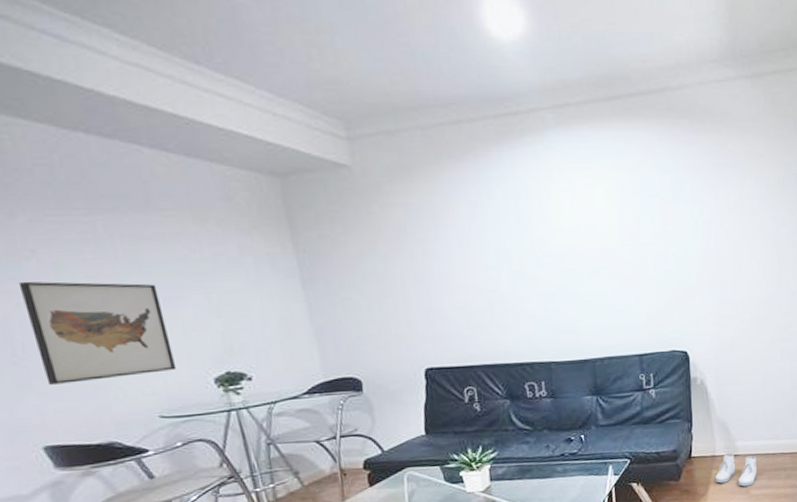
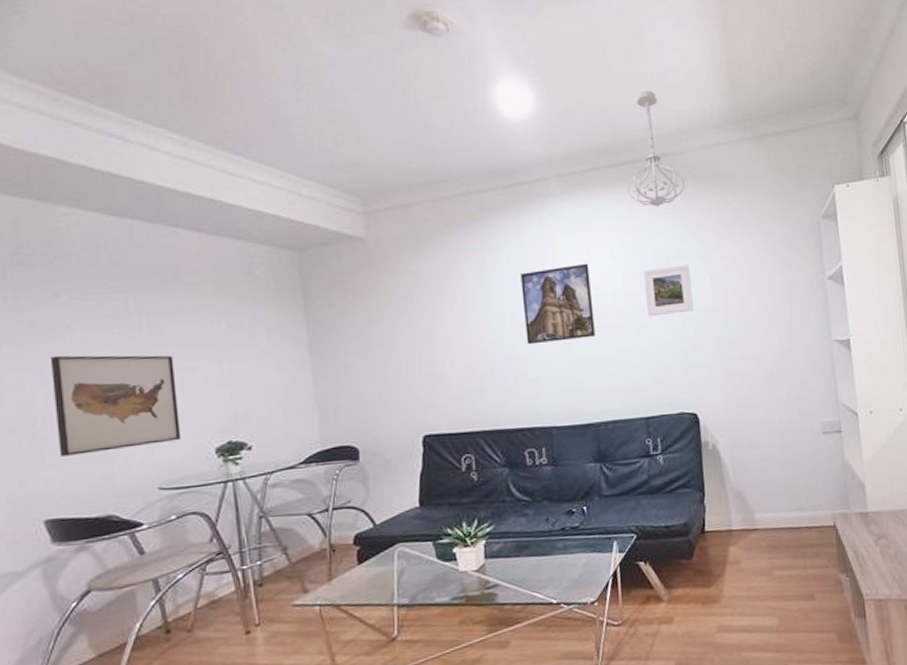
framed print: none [516,201,592,282] -> present [520,263,595,345]
ceiling light fixture: none [623,15,682,146] -> present [627,90,686,207]
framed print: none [638,207,686,258] -> present [643,265,693,317]
boots: present [715,453,757,487] -> none [732,526,780,567]

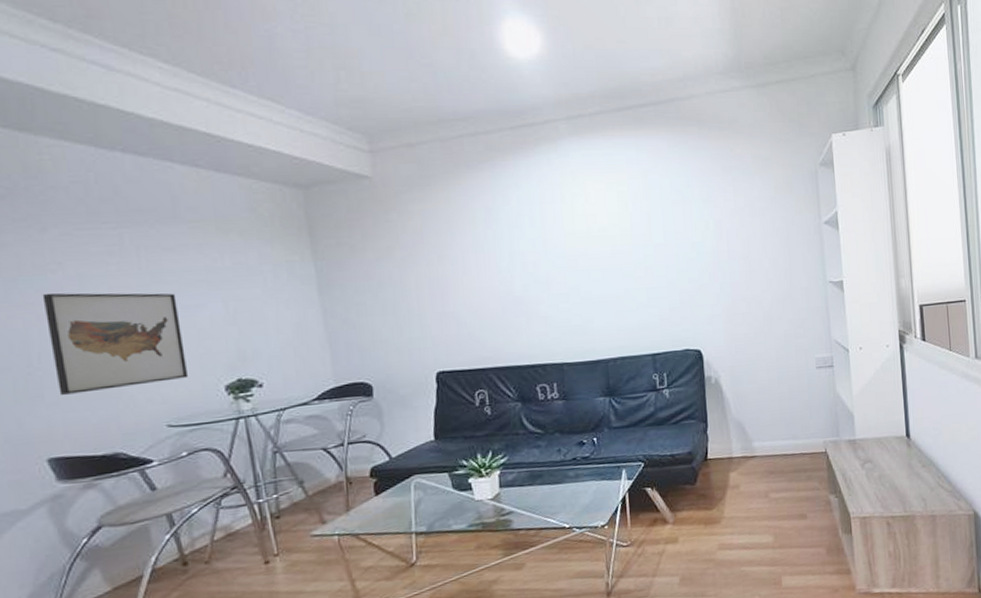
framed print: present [520,263,595,345] -> none [530,205,604,284]
ceiling light fixture: present [627,90,686,207] -> none [634,34,691,152]
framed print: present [643,265,693,317] -> none [650,208,698,258]

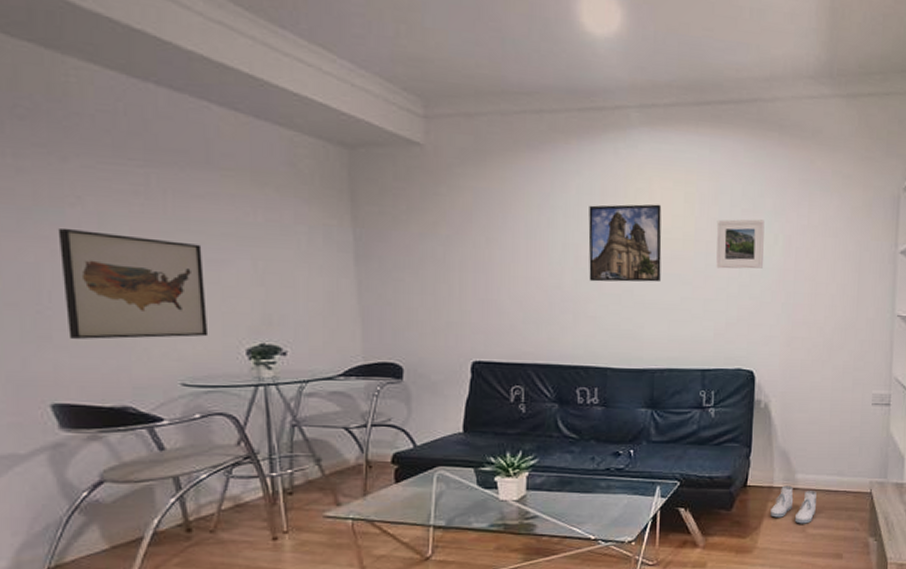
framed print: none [530,205,604,284] -> present [588,204,662,282]
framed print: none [650,208,698,258] -> present [716,219,765,269]
boots: none [733,454,776,490] -> present [770,485,816,524]

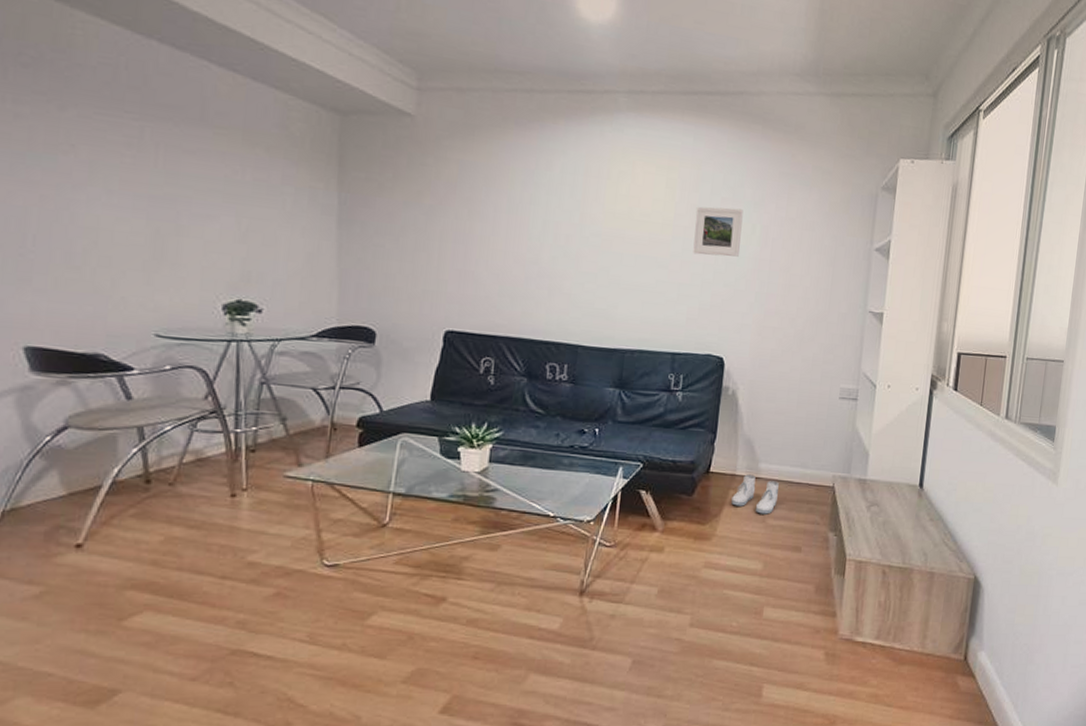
wall art: present [57,227,209,339] -> none [48,174,189,290]
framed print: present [588,204,662,282] -> none [566,184,643,264]

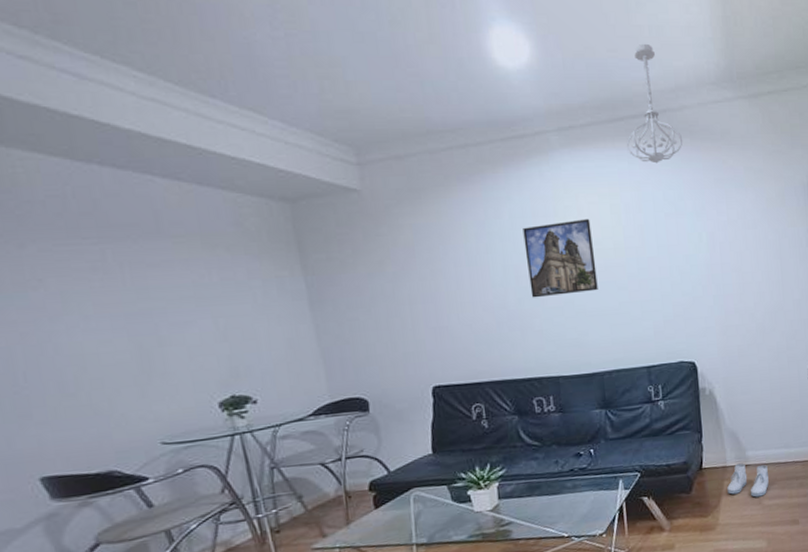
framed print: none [566,184,643,264] -> present [523,218,598,298]
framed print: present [693,206,744,257] -> none [643,221,691,271]
ceiling light fixture: none [695,21,755,145] -> present [626,43,683,164]

